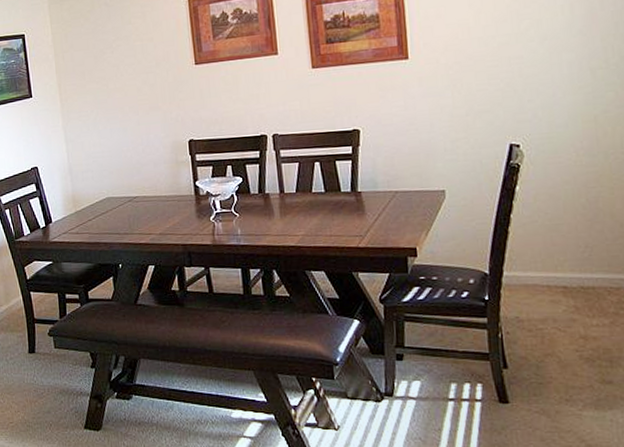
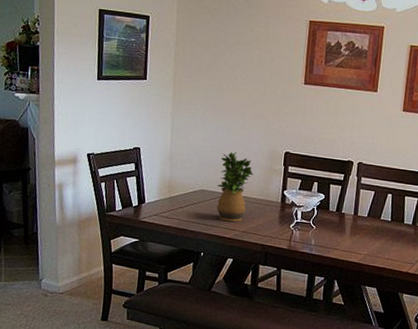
potted plant: none [121,151,159,227] -> present [217,152,254,222]

